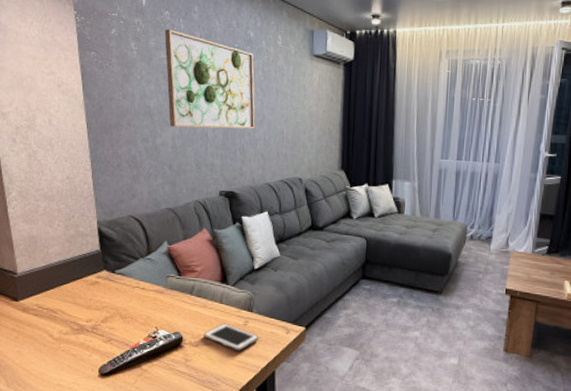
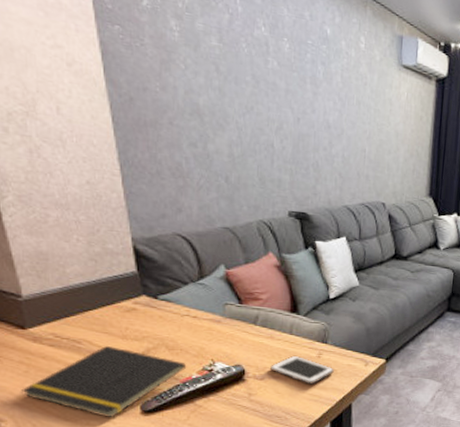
notepad: none [12,315,136,380] -> present [21,346,187,418]
wall art: present [165,28,255,129] -> none [217,9,332,144]

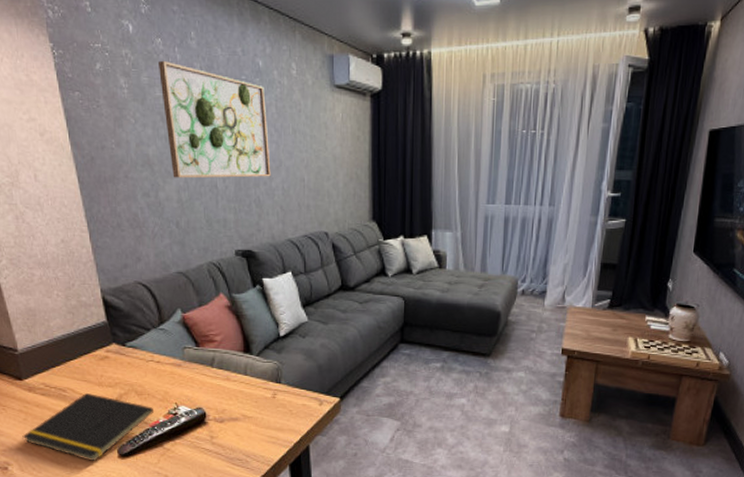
wall art: none [217,9,332,144] -> present [159,60,271,178]
cell phone: present [269,355,334,385] -> none [228,396,289,426]

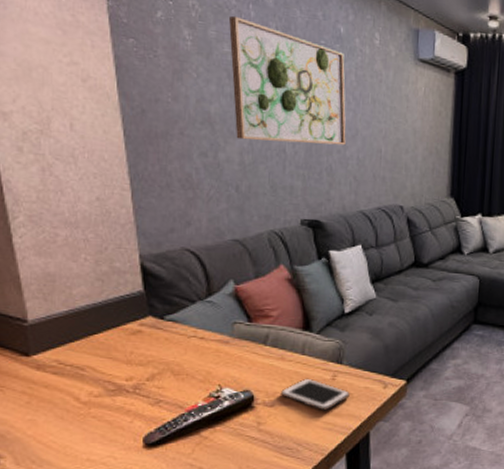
notepad: present [22,393,155,462] -> none [22,373,193,453]
cell phone: none [228,396,289,426] -> present [280,378,350,411]

